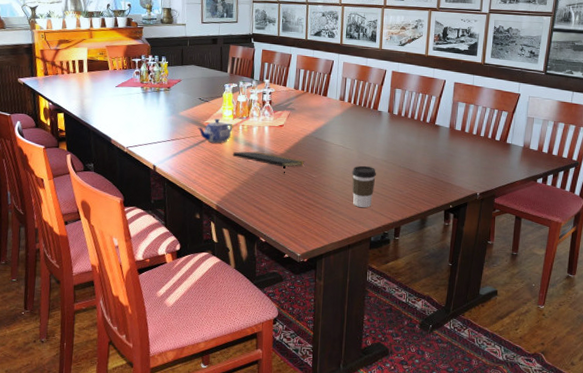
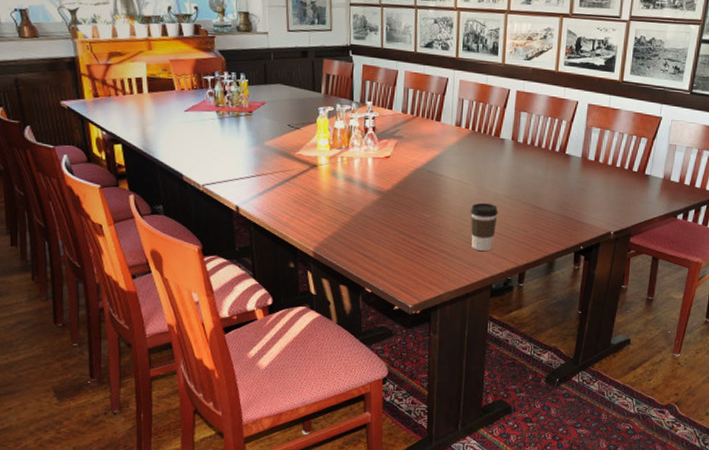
teapot: present [197,119,233,144] -> none [287,149,330,179]
notepad: present [232,151,305,175] -> none [330,188,416,215]

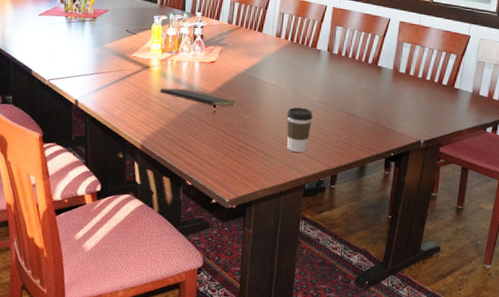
notepad: none [330,188,416,215] -> present [159,88,237,115]

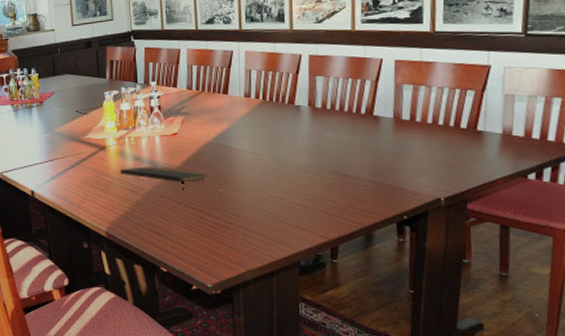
coffee cup: present [286,107,313,152] -> none [268,173,300,225]

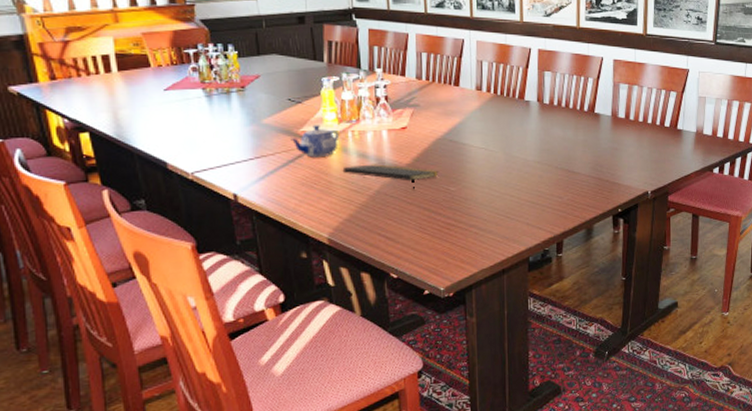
teapot: none [77,132,118,161] -> present [290,125,340,158]

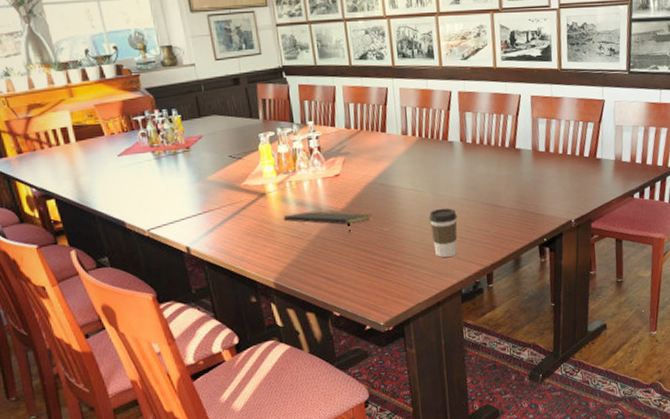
teapot: present [290,125,340,158] -> none [234,178,279,209]
coffee cup: none [499,170,529,222] -> present [428,208,458,257]

